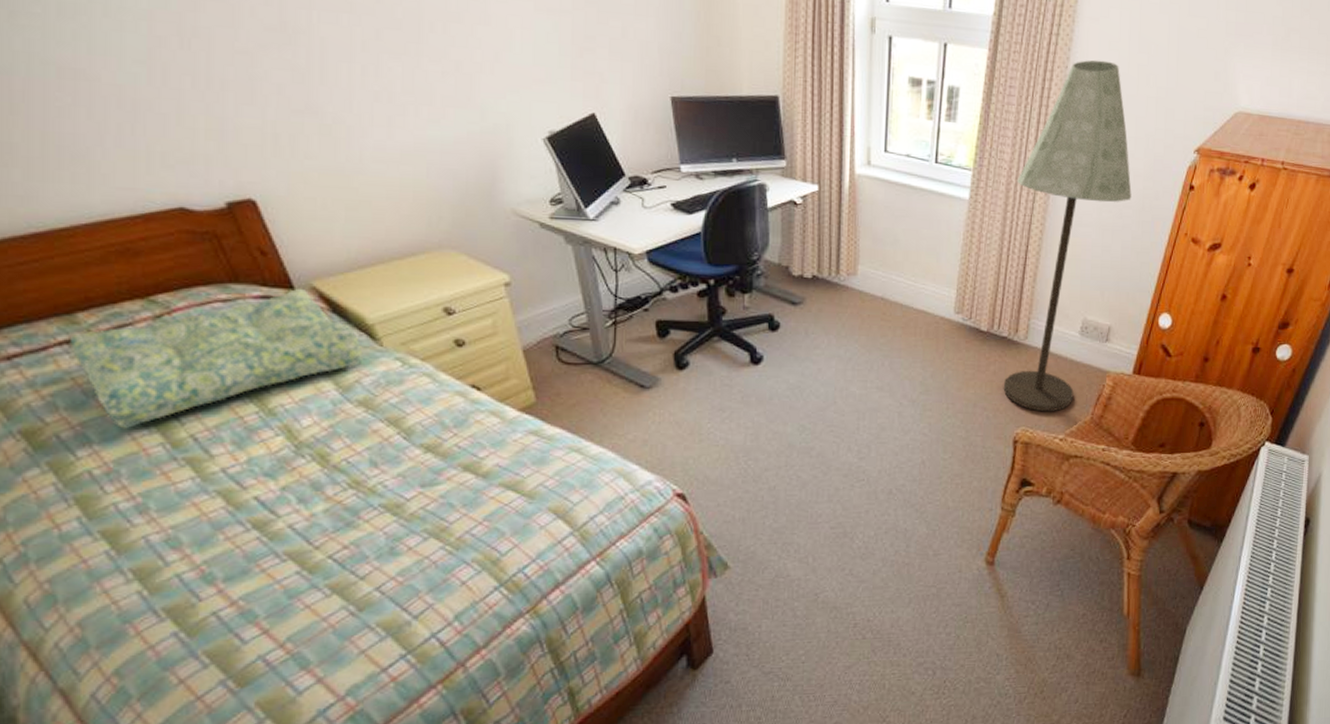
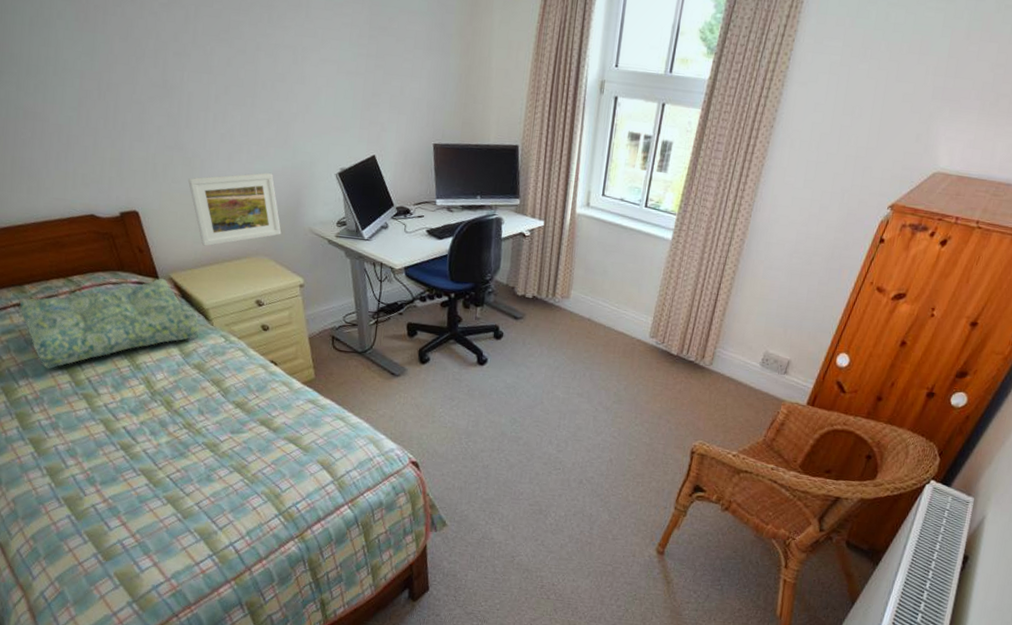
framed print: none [330,140,473,241] -> present [188,173,282,246]
floor lamp: present [1003,60,1132,412] -> none [686,120,824,431]

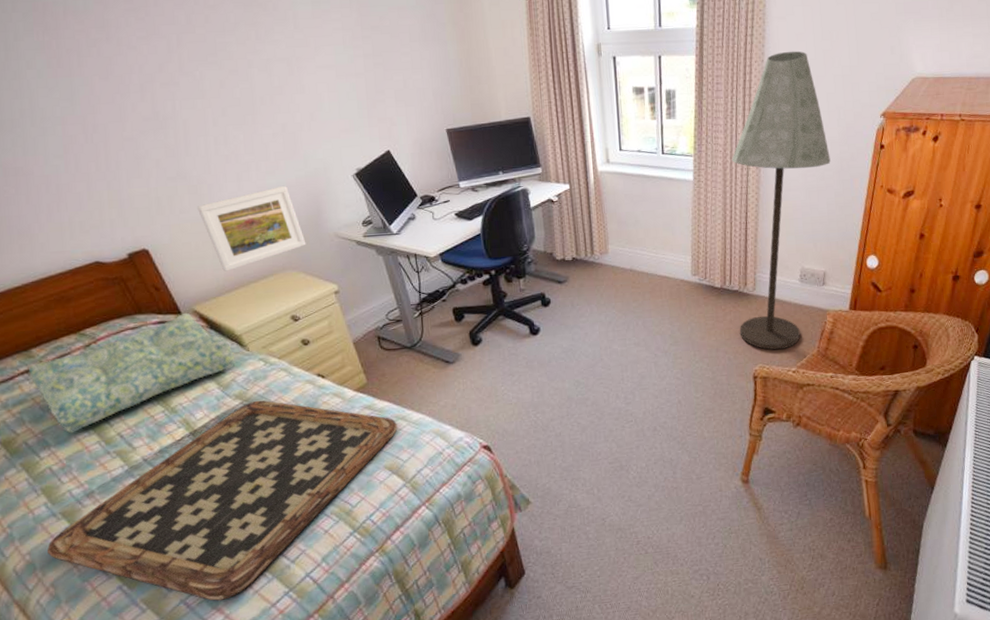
tray: none [13,373,336,549] -> present [47,400,398,601]
floor lamp: none [686,120,824,431] -> present [731,51,831,350]

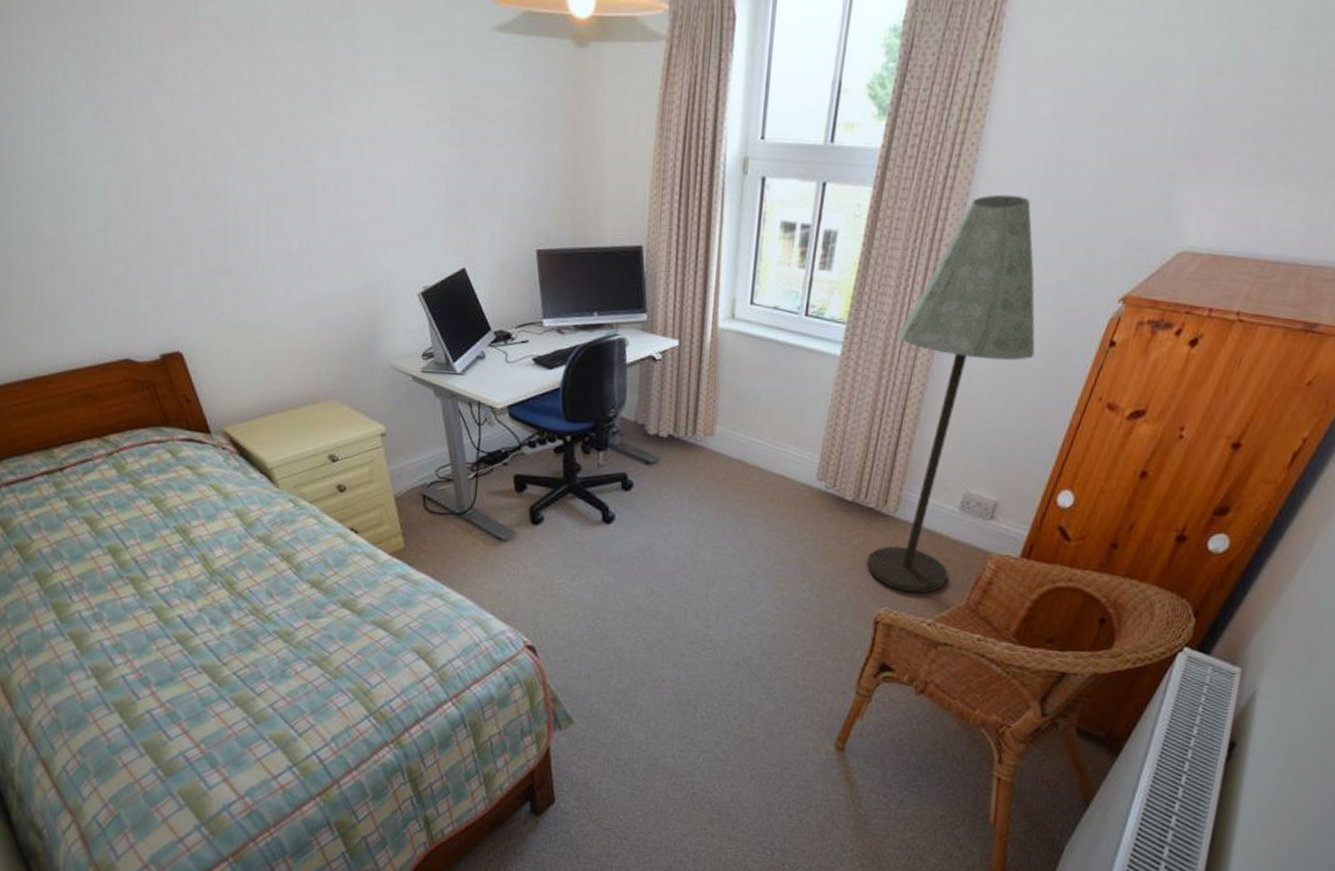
seat cushion: present [29,312,236,434] -> none [49,432,263,550]
tray: present [47,400,398,601] -> none [53,546,433,761]
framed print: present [198,186,306,272] -> none [240,297,356,391]

